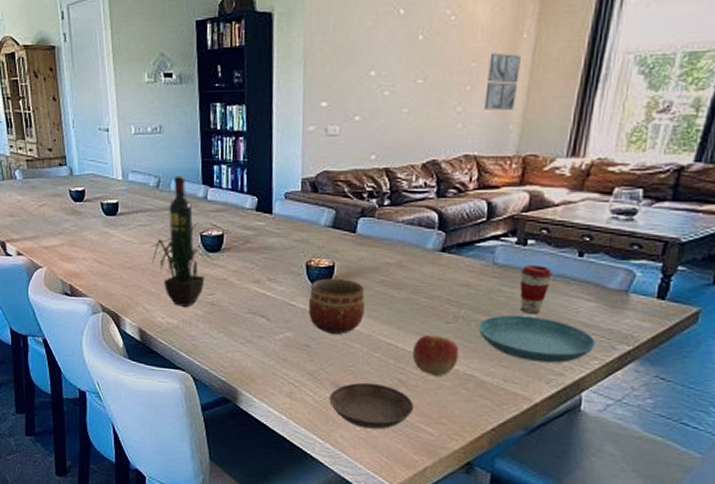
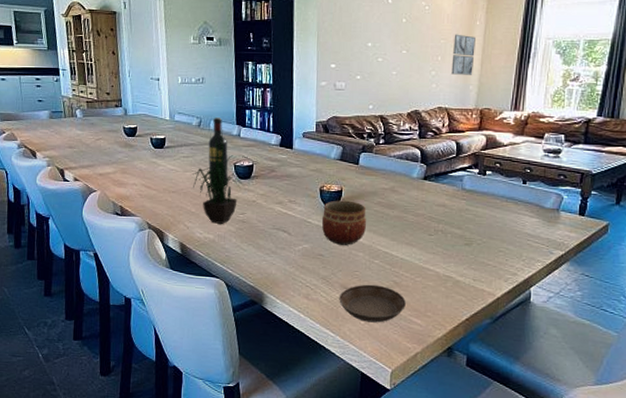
apple: present [412,335,459,376] -> none [403,245,439,278]
saucer: present [478,314,597,364] -> none [453,228,539,266]
coffee cup: present [520,265,553,314] -> none [482,190,505,228]

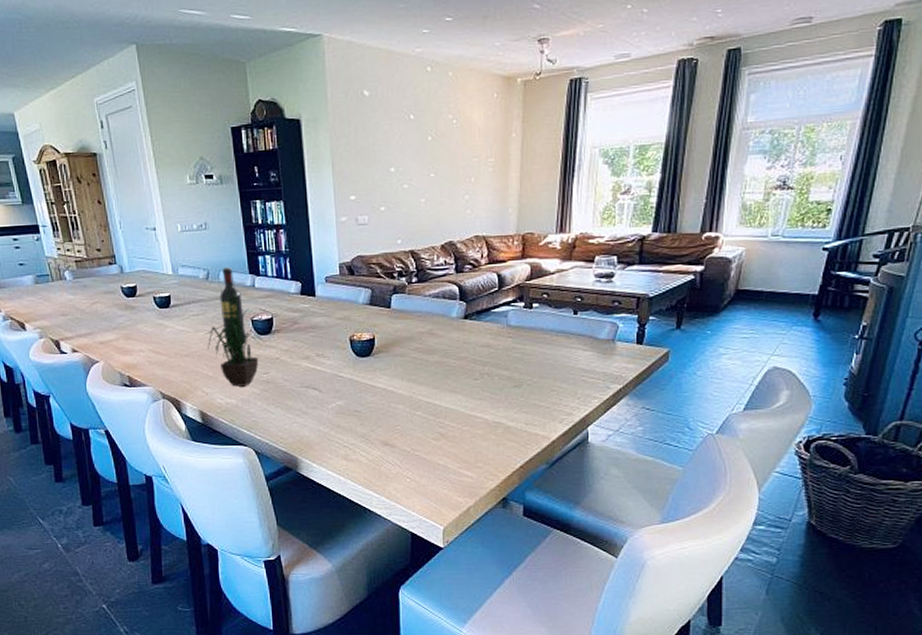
bowl: present [321,200,366,245] -> none [354,349,404,399]
saucer: present [339,284,406,323] -> none [381,438,454,479]
wall art: present [451,34,476,75] -> none [487,149,512,197]

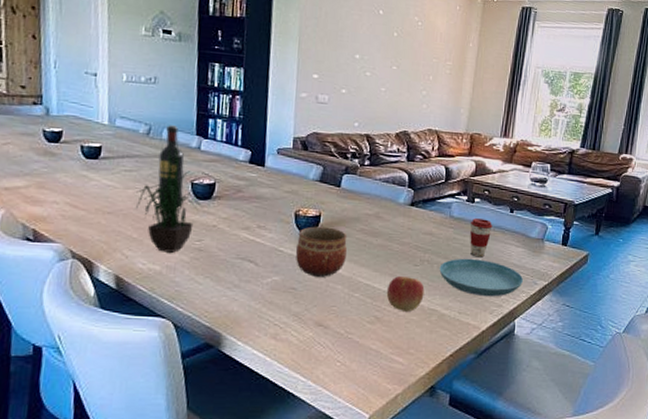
bowl: none [354,349,404,399] -> present [295,226,347,277]
apple: none [448,391,487,426] -> present [386,276,425,312]
saucer: none [500,367,595,406] -> present [439,258,524,297]
coffee cup: none [529,324,555,366] -> present [470,218,493,258]

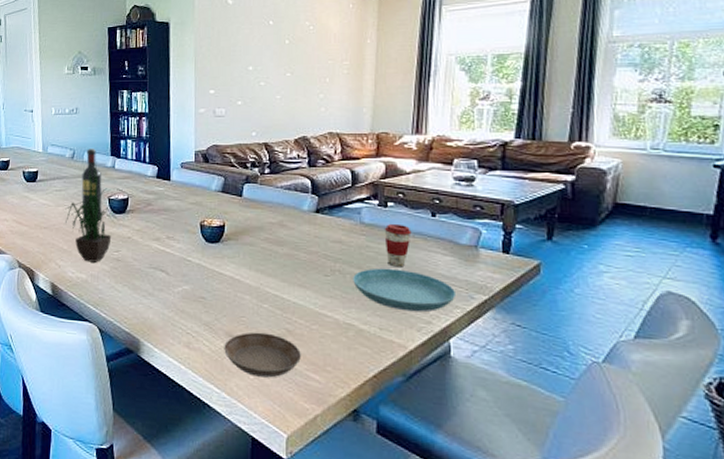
bowl: present [295,226,347,277] -> none [202,236,252,287]
saucer: none [312,320,387,363] -> present [224,332,301,378]
apple: present [386,276,425,312] -> none [296,287,338,325]

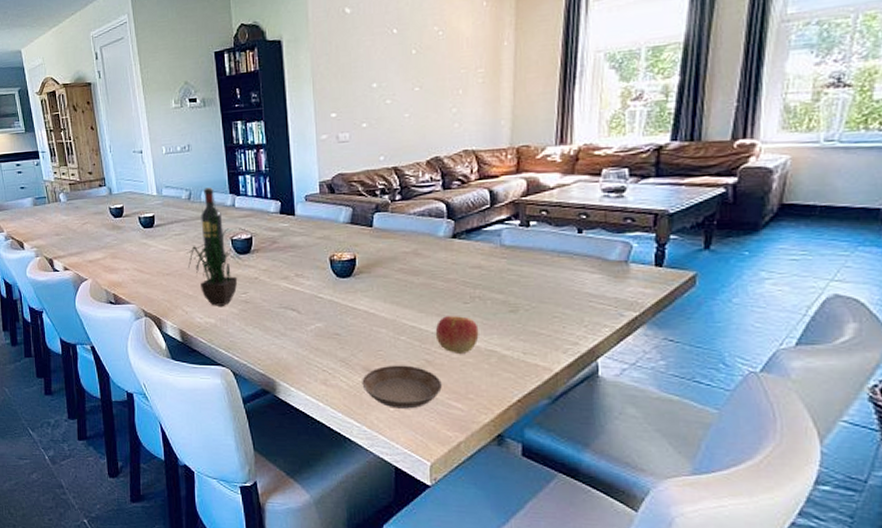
apple: none [296,287,338,325] -> present [435,316,479,353]
saucer: present [353,268,457,313] -> none [494,291,605,334]
coffee cup: present [384,224,412,267] -> none [526,244,556,289]

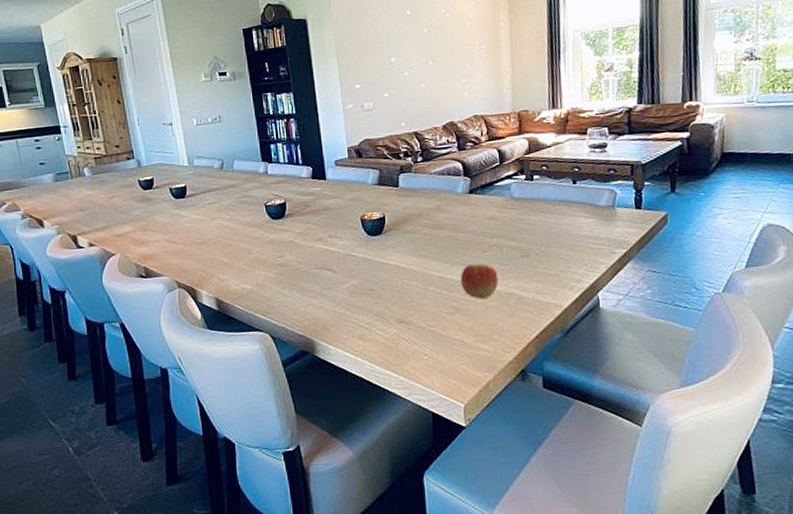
potted plant: present [185,199,244,306] -> none [219,167,278,272]
wine bottle: present [201,187,226,264] -> none [234,156,260,231]
saucer: present [362,365,442,409] -> none [397,313,470,356]

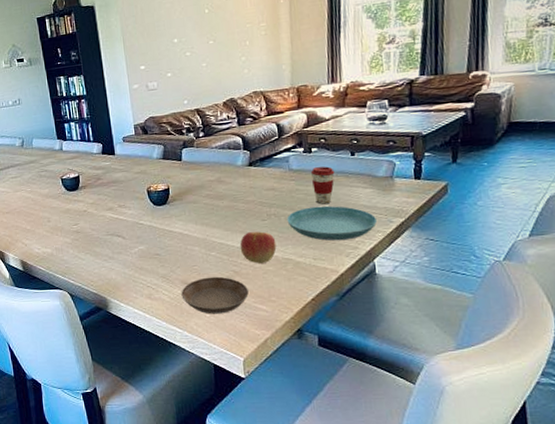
saucer: none [397,313,470,356] -> present [181,276,249,314]
saucer: none [509,236,600,274] -> present [287,205,378,241]
coffee cup: none [532,195,557,235] -> present [310,166,335,204]

